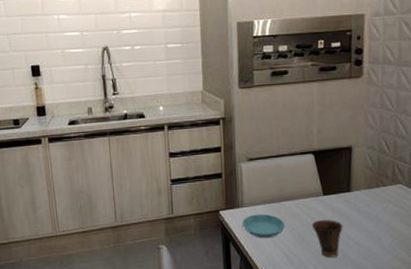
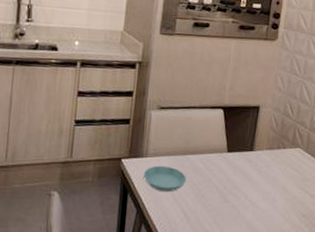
cup: present [311,219,343,258] -> none [212,176,243,217]

